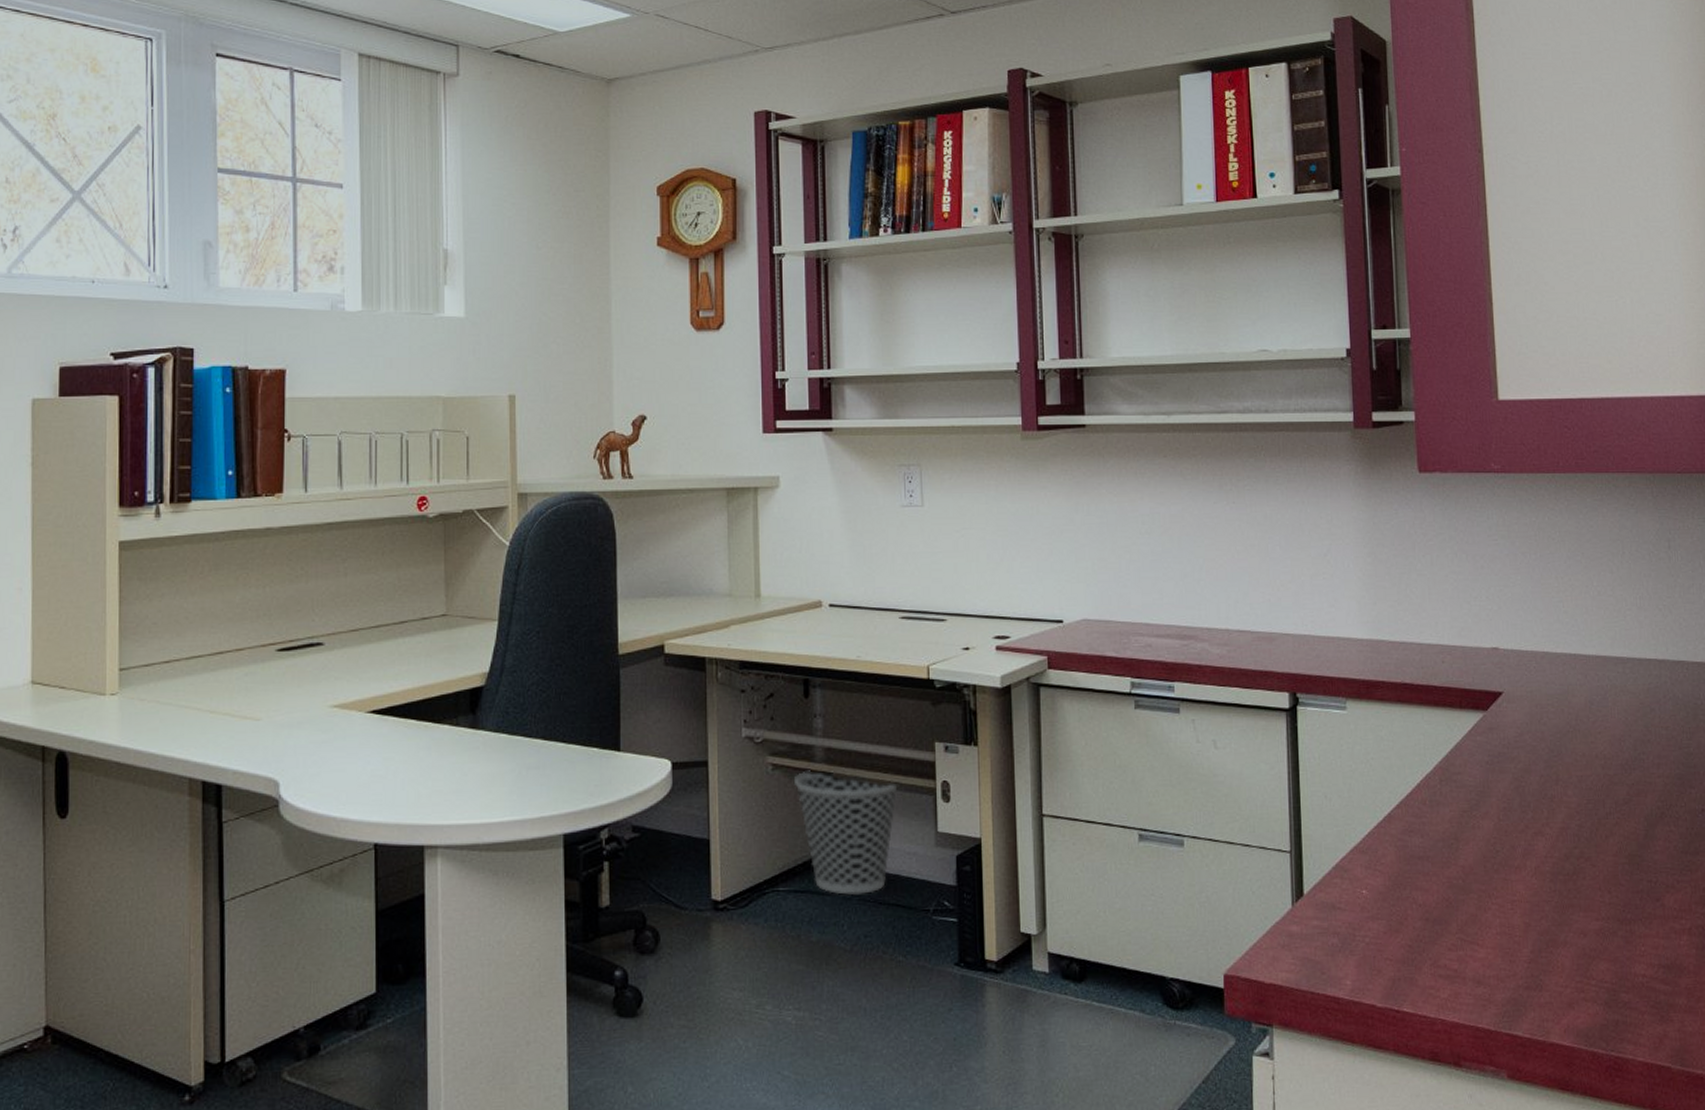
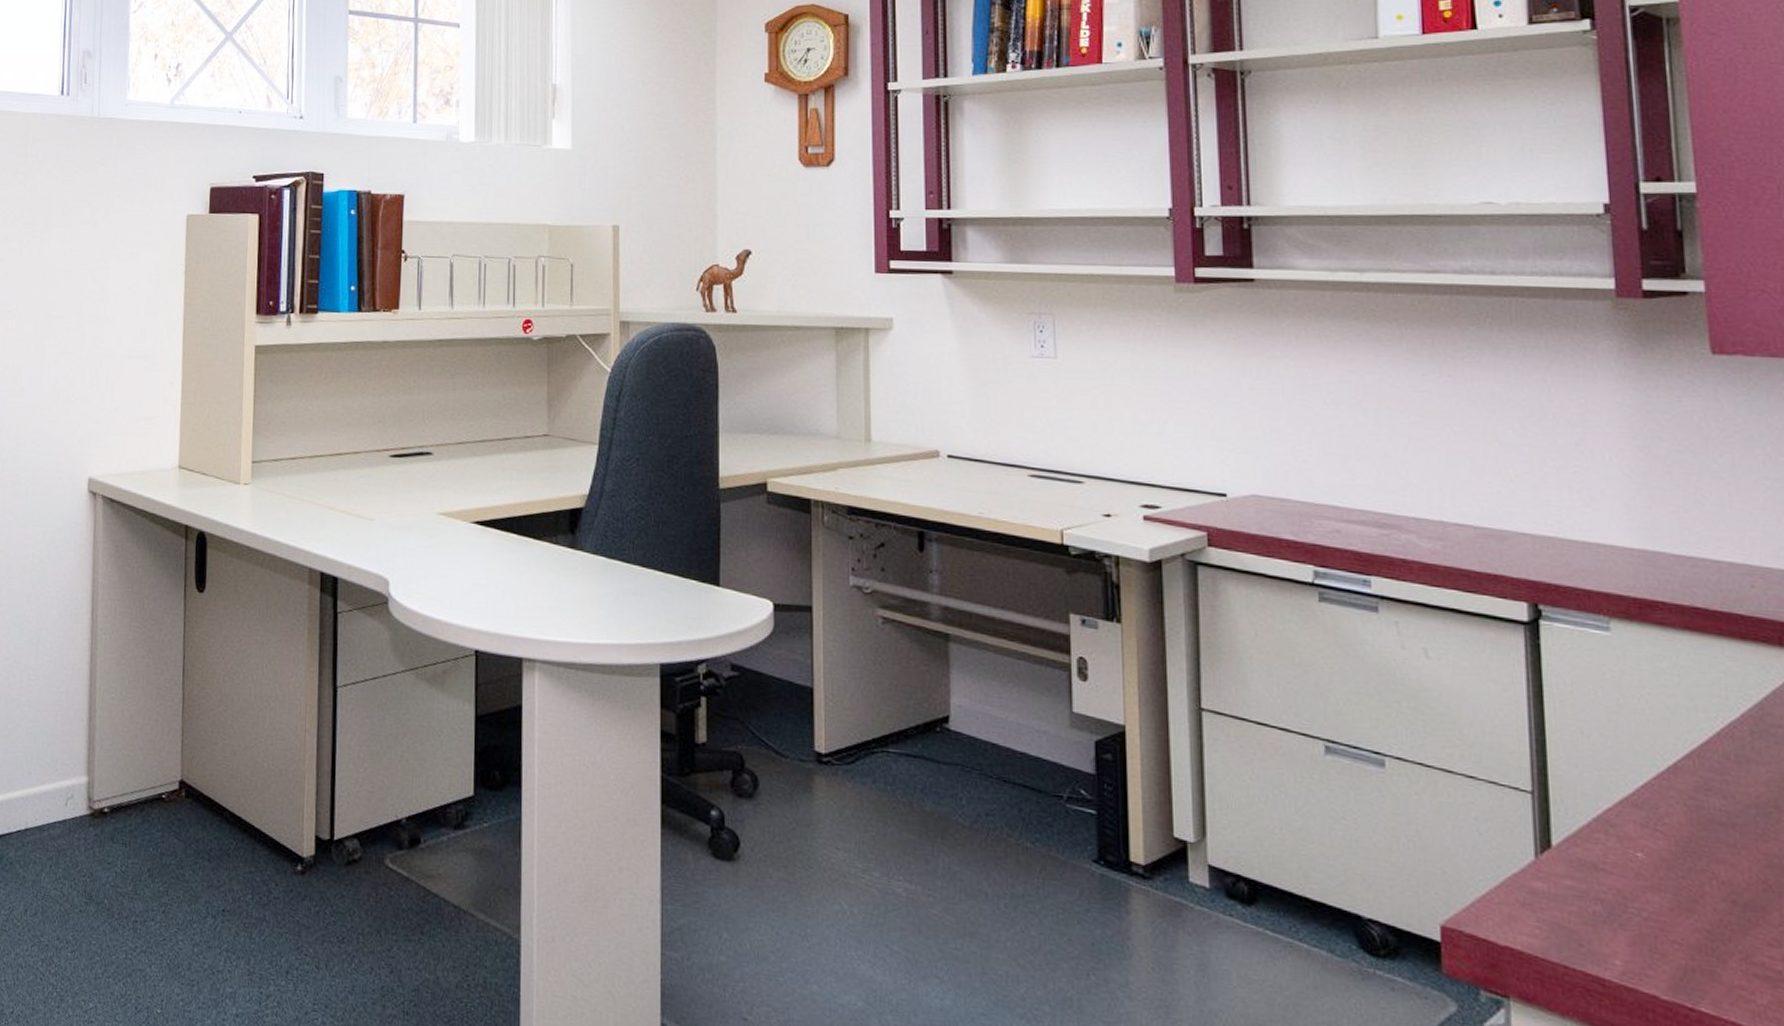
wastebasket: present [795,770,898,895] -> none [907,628,1026,769]

